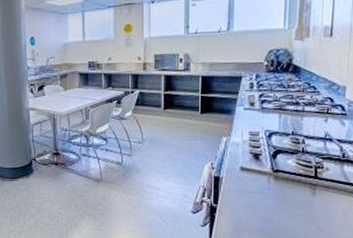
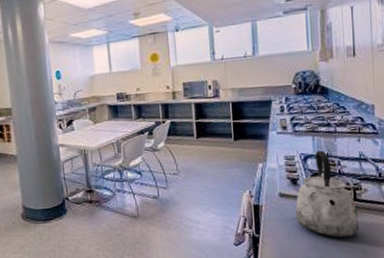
kettle: none [254,128,317,212] -> present [295,150,360,238]

